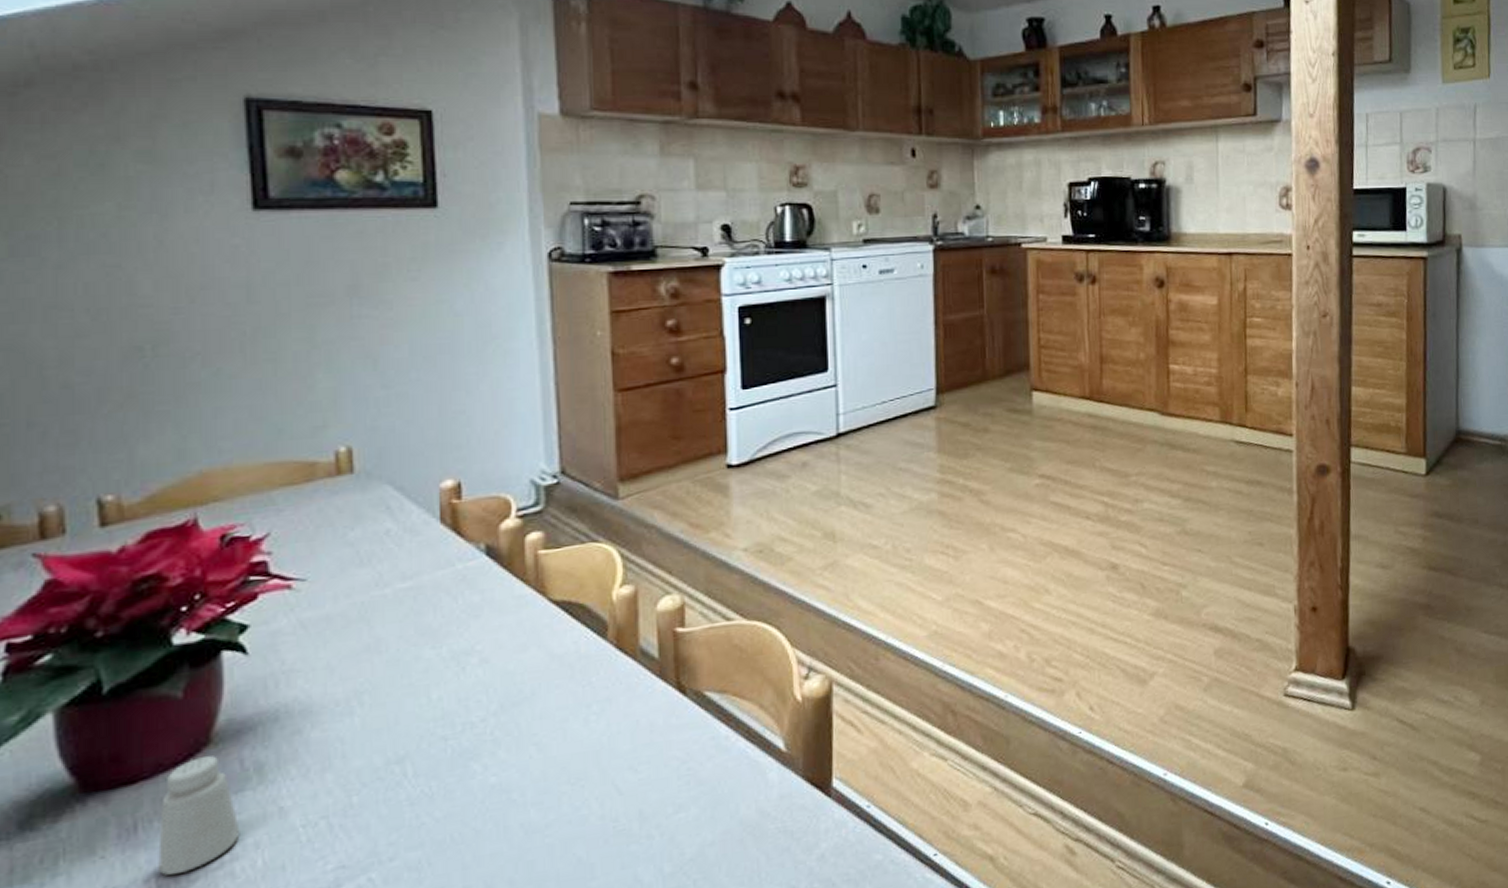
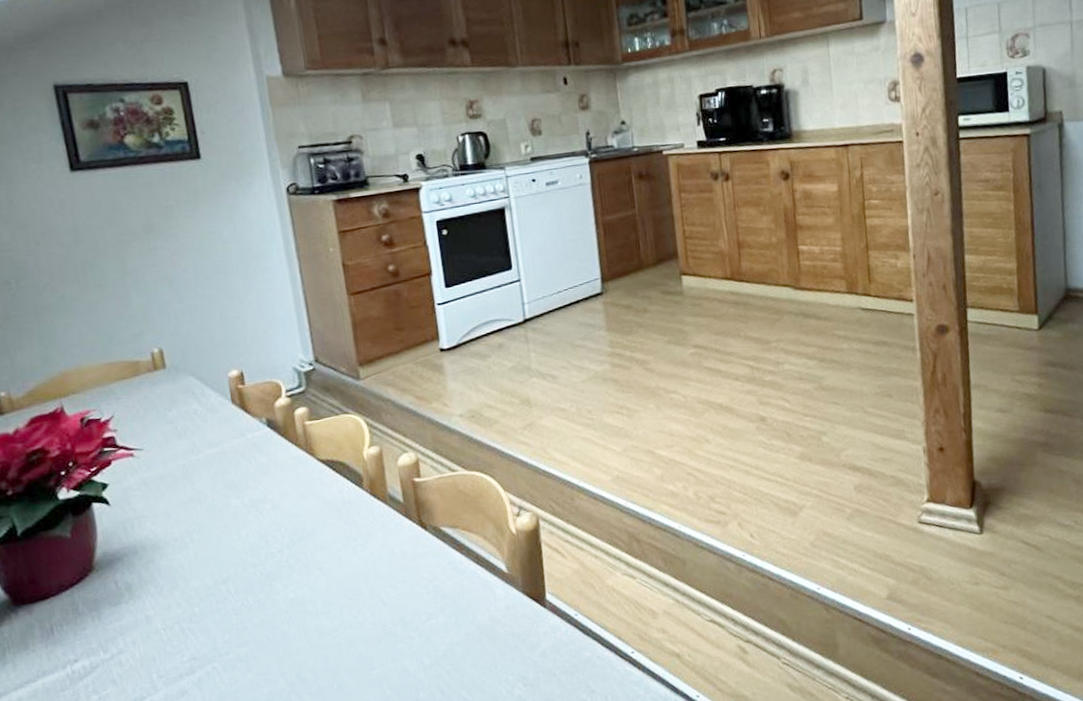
saltshaker: present [158,756,240,875] -> none [66,579,122,664]

